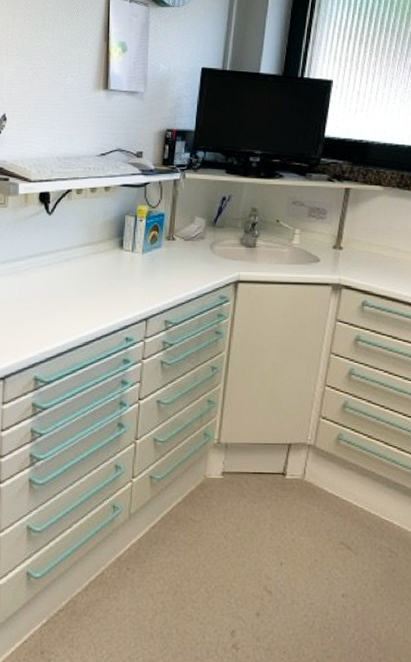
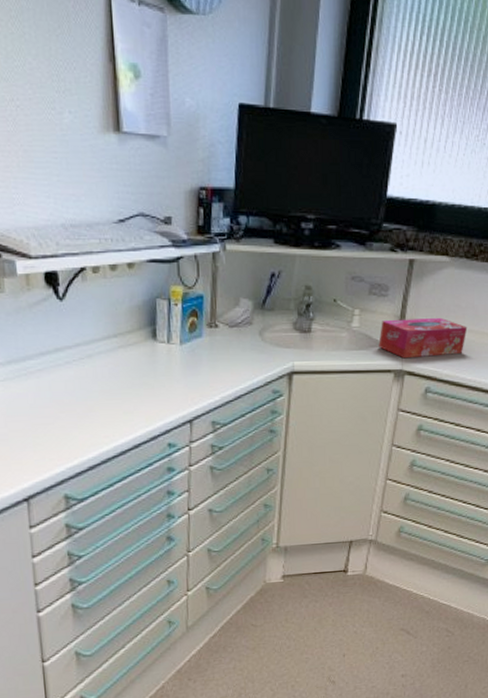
tissue box: none [317,238,402,274] -> present [379,317,468,359]

